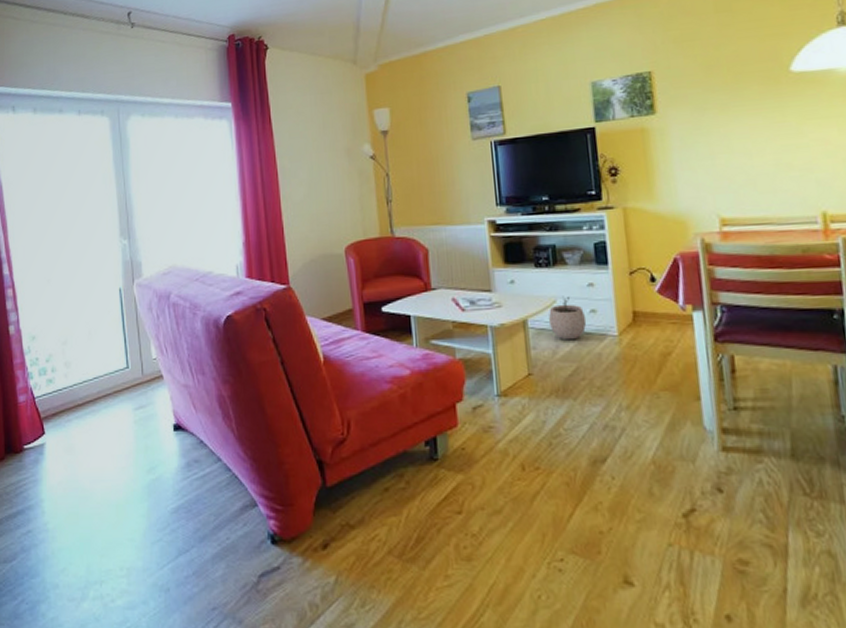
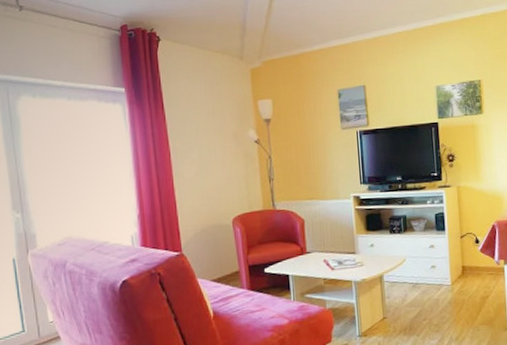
plant pot: present [549,296,587,341] -> none [400,255,428,290]

